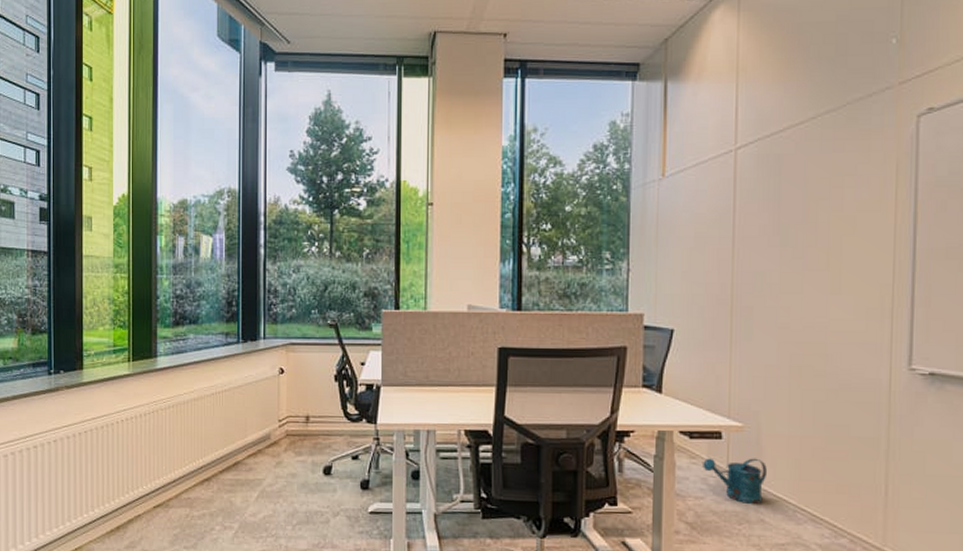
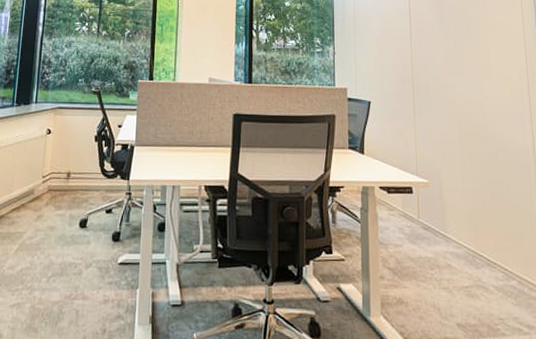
watering can: present [703,458,767,505] -> none [399,210,450,252]

